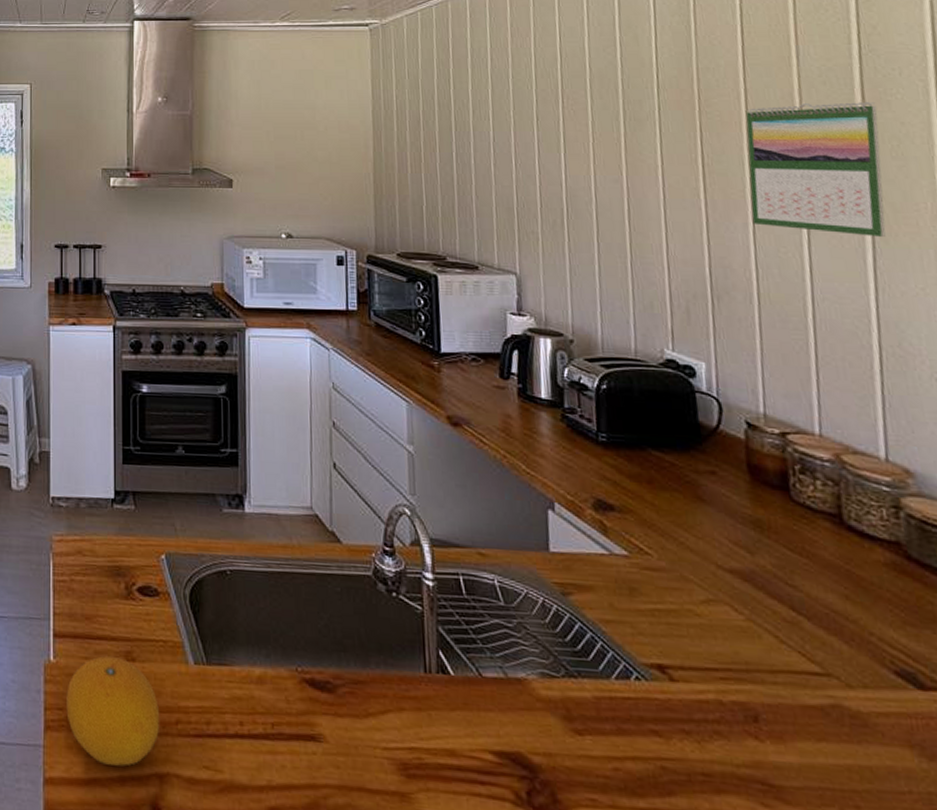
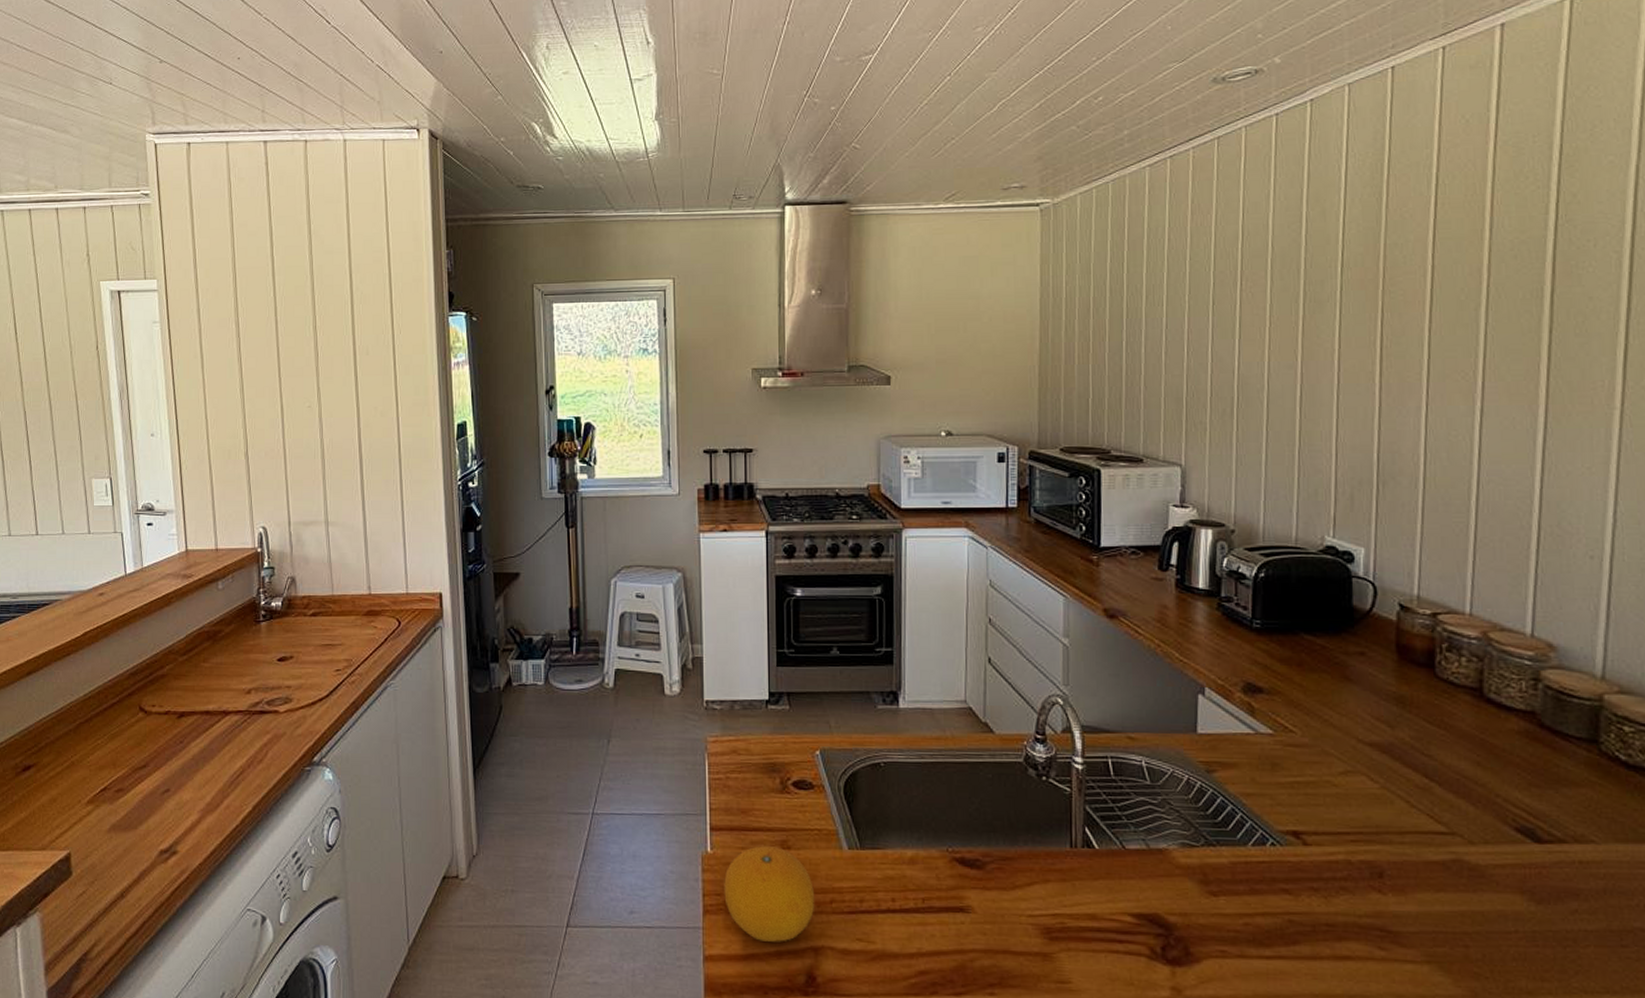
calendar: present [746,102,886,237] -> none [1426,276,1567,417]

